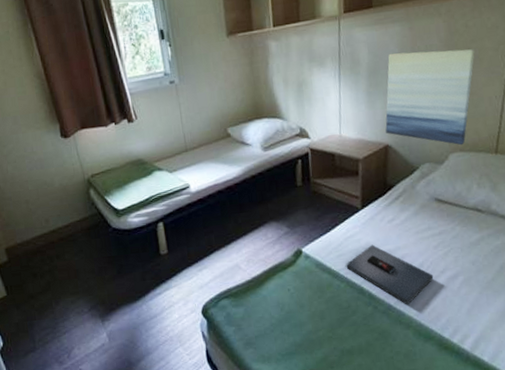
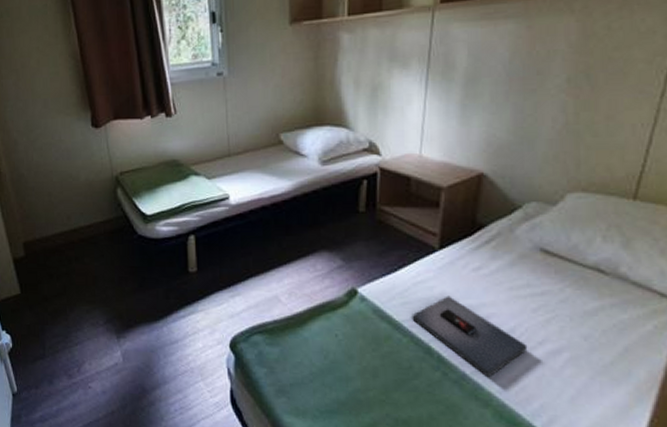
wall art: present [385,49,475,146] -> none [481,57,618,184]

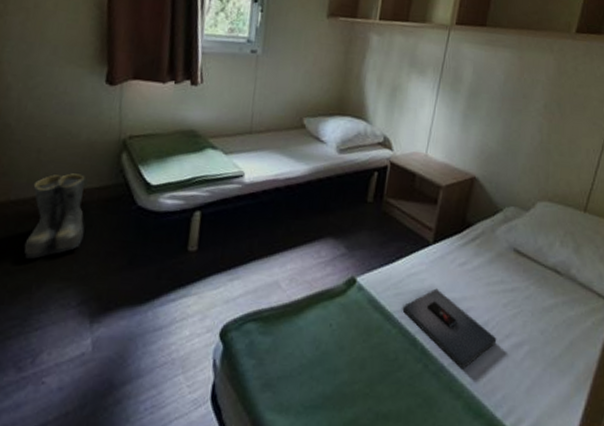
boots: none [51,211,98,286] -> present [24,173,85,259]

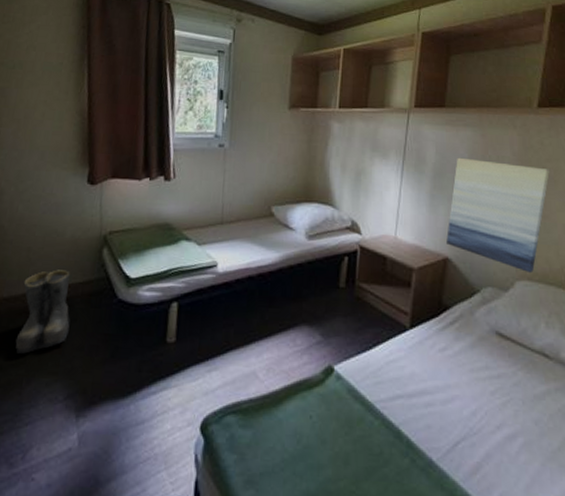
book: present [402,288,497,370] -> none [384,376,488,465]
wall art: none [475,78,580,195] -> present [446,157,550,274]

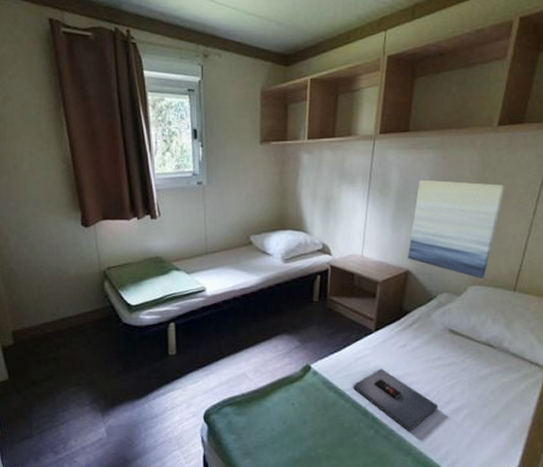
boots: present [15,270,71,354] -> none [40,302,85,371]
book: none [384,376,488,465] -> present [353,368,439,432]

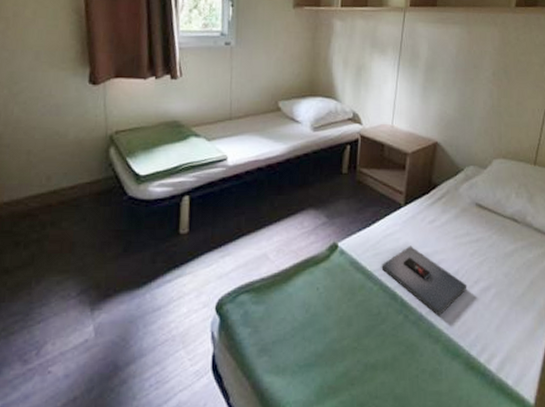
wall art: present [408,179,505,279] -> none [436,52,523,153]

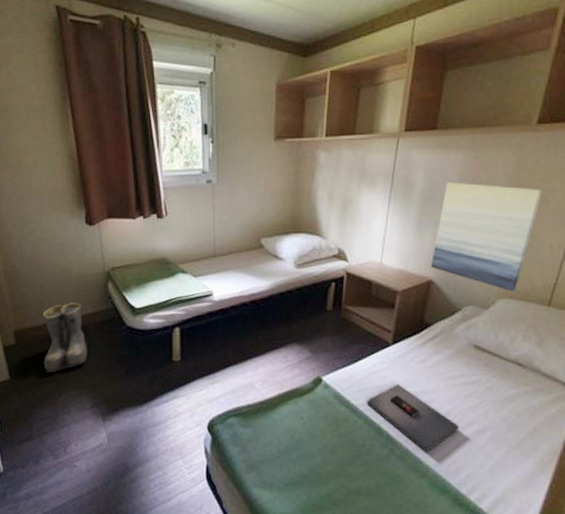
boots: none [20,171,79,256] -> present [42,303,87,373]
wall art: none [436,52,523,153] -> present [431,182,543,292]

